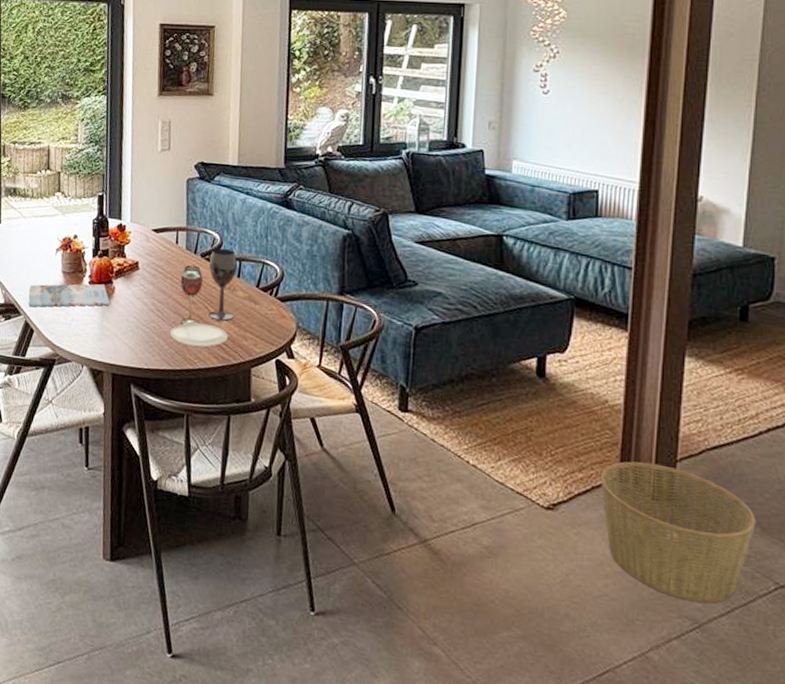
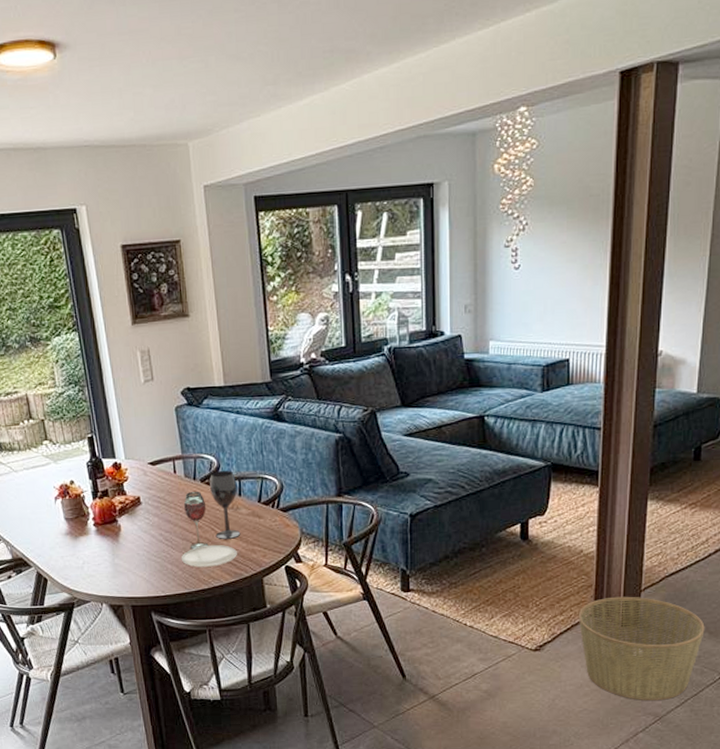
magazine: present [29,283,110,308] -> none [34,523,119,558]

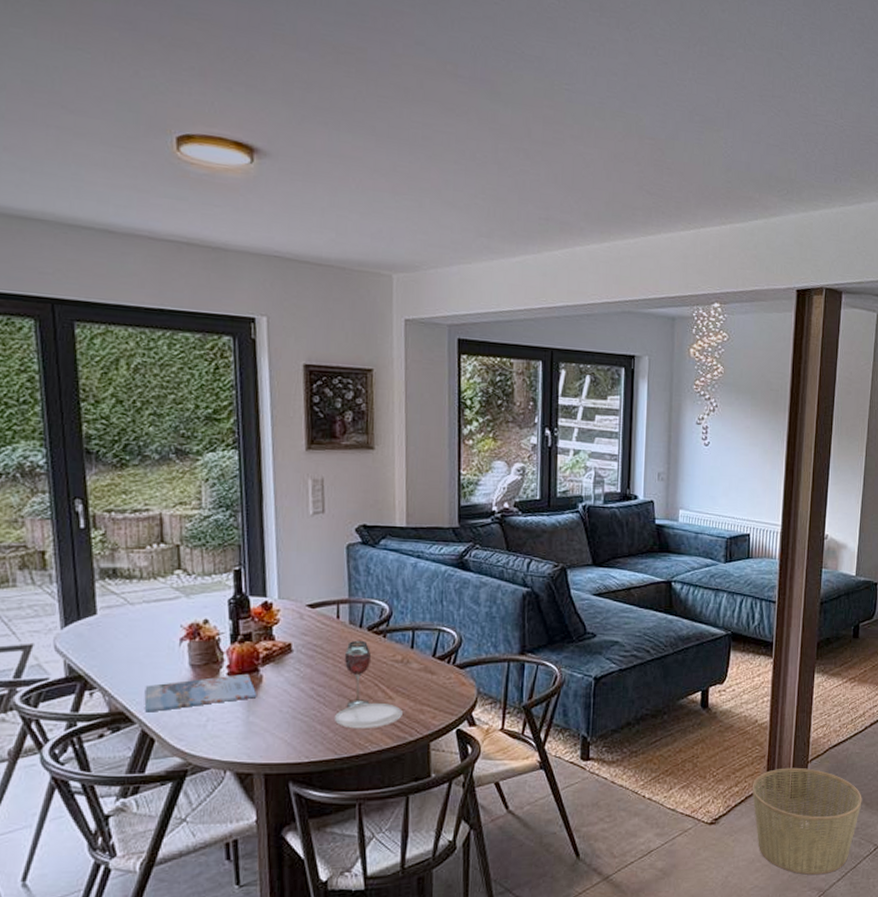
magazine: none [34,523,119,558] -> present [144,673,257,712]
wine glass: present [210,470,241,539] -> none [378,618,410,697]

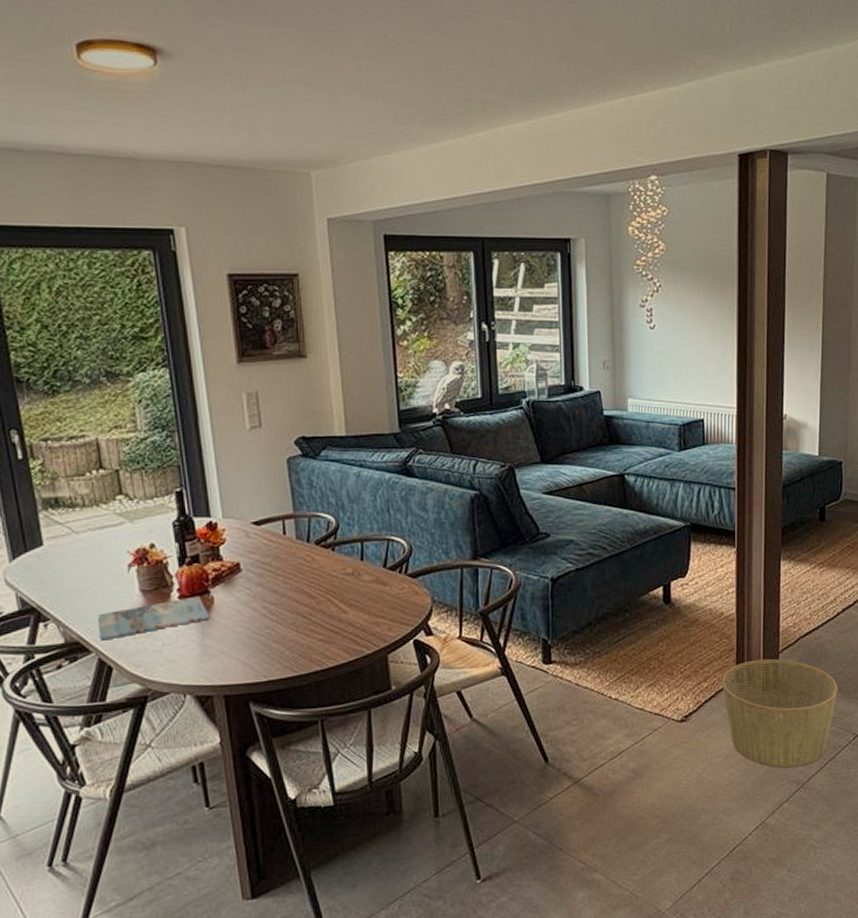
plate: present [334,702,402,729] -> none [288,617,358,646]
wineglass: present [344,640,372,708] -> none [294,555,323,625]

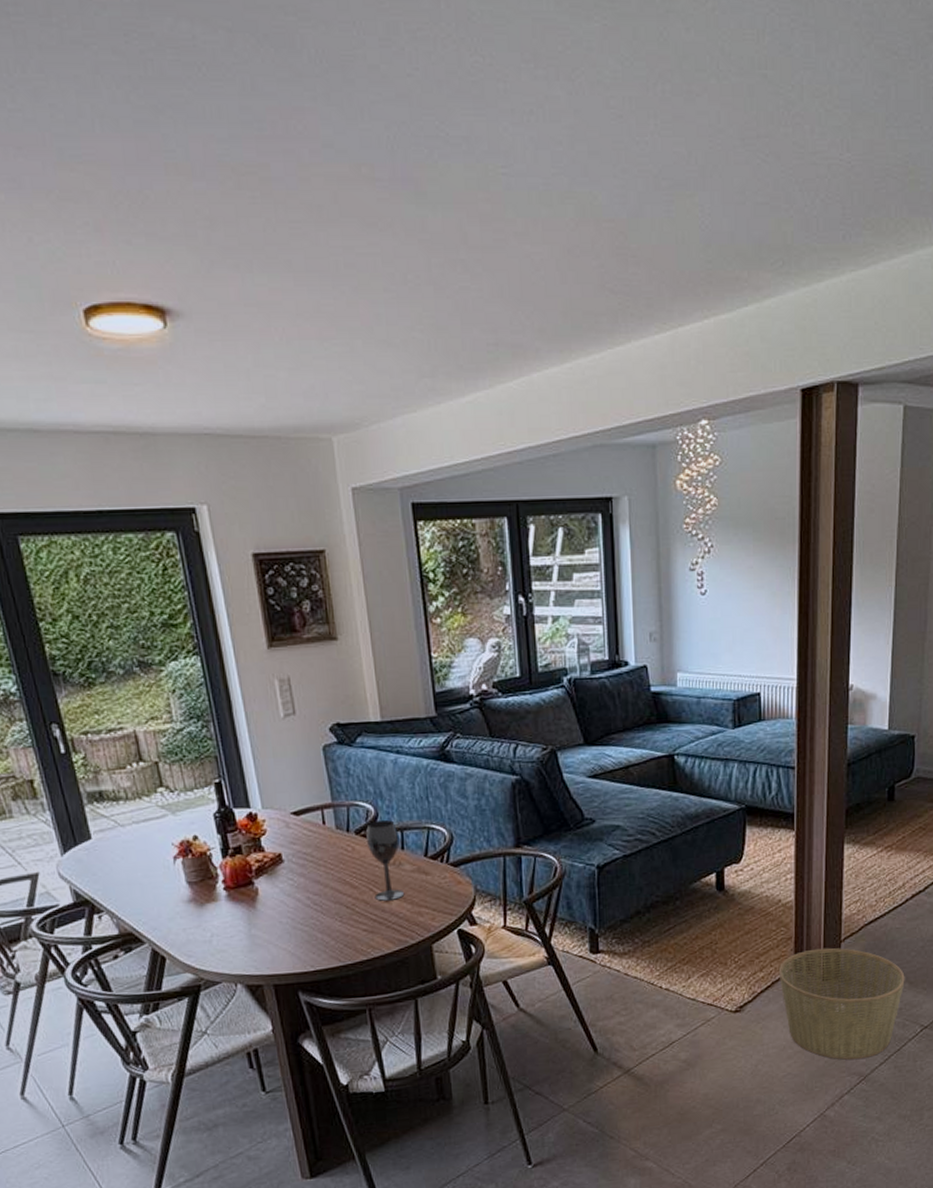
magazine: present [98,595,210,641] -> none [148,886,256,932]
wine glass: none [326,530,362,611] -> present [366,819,405,901]

